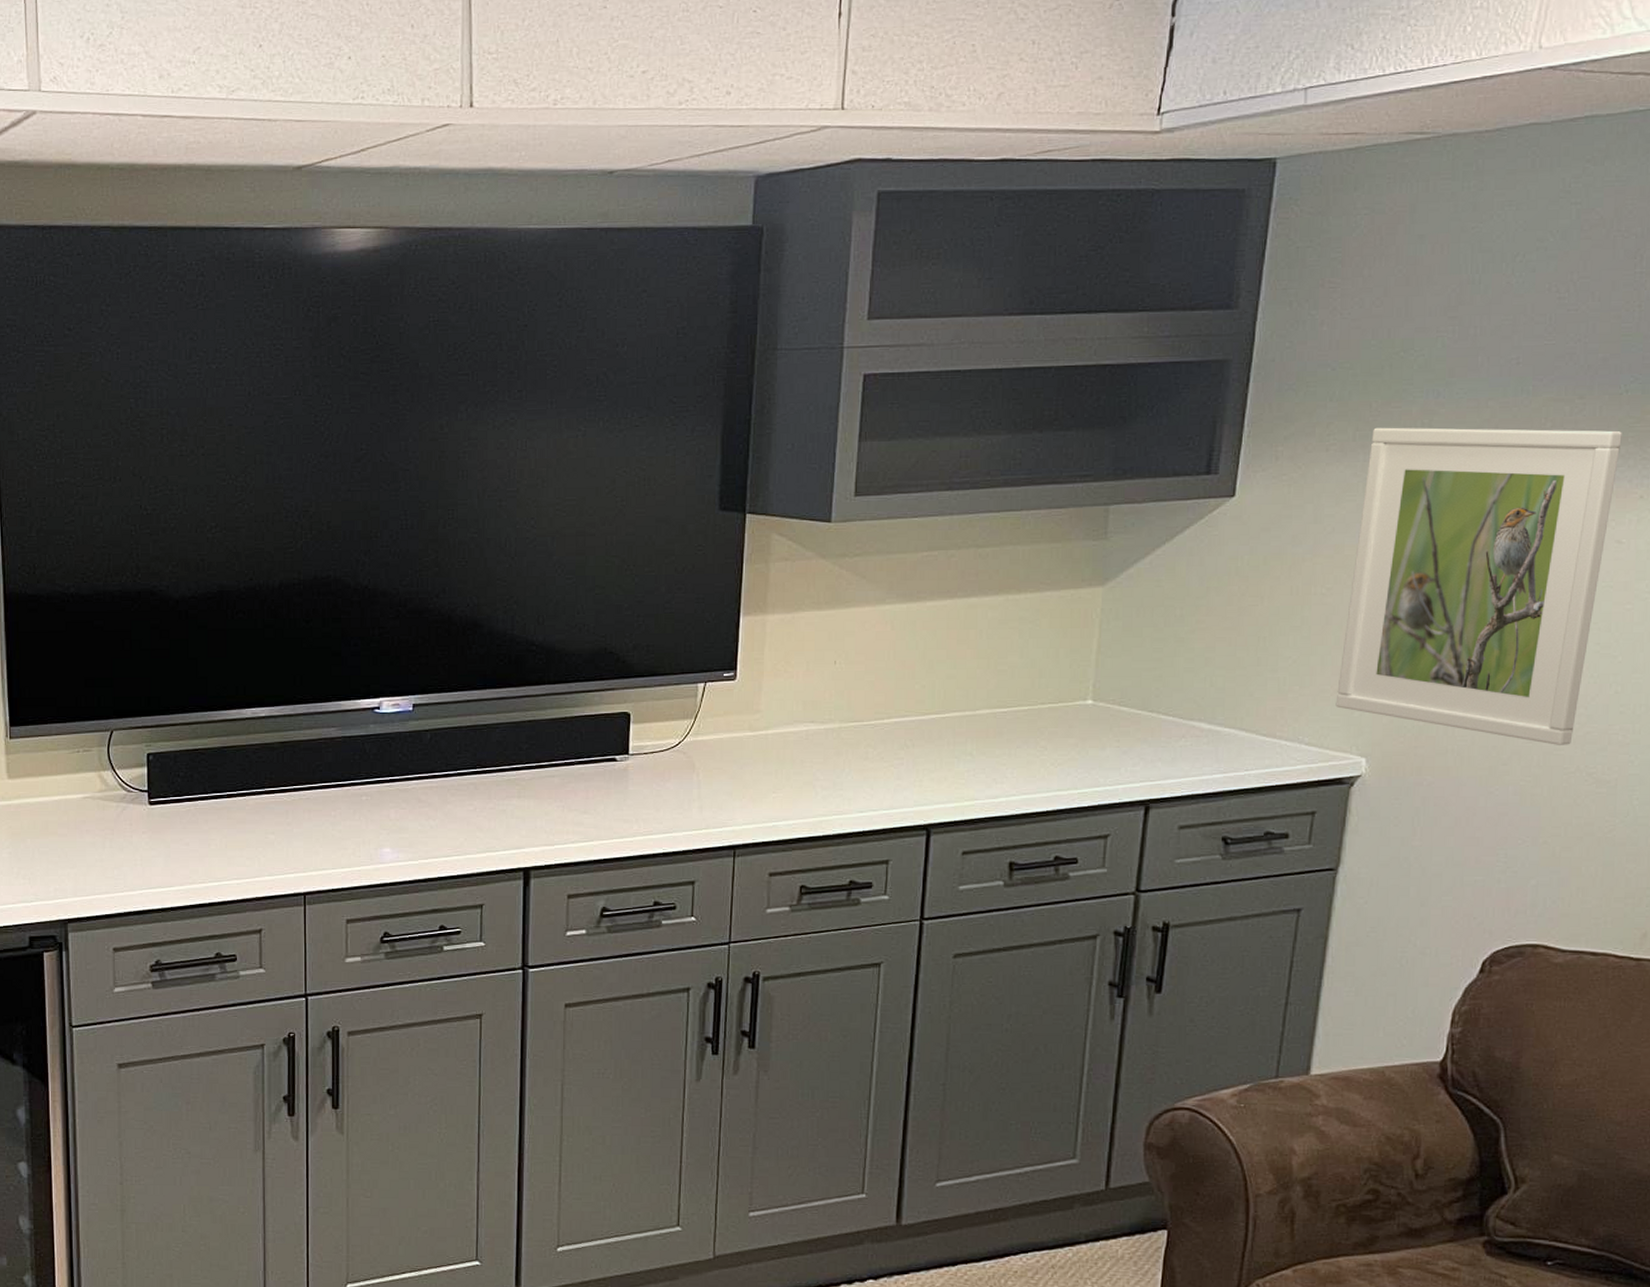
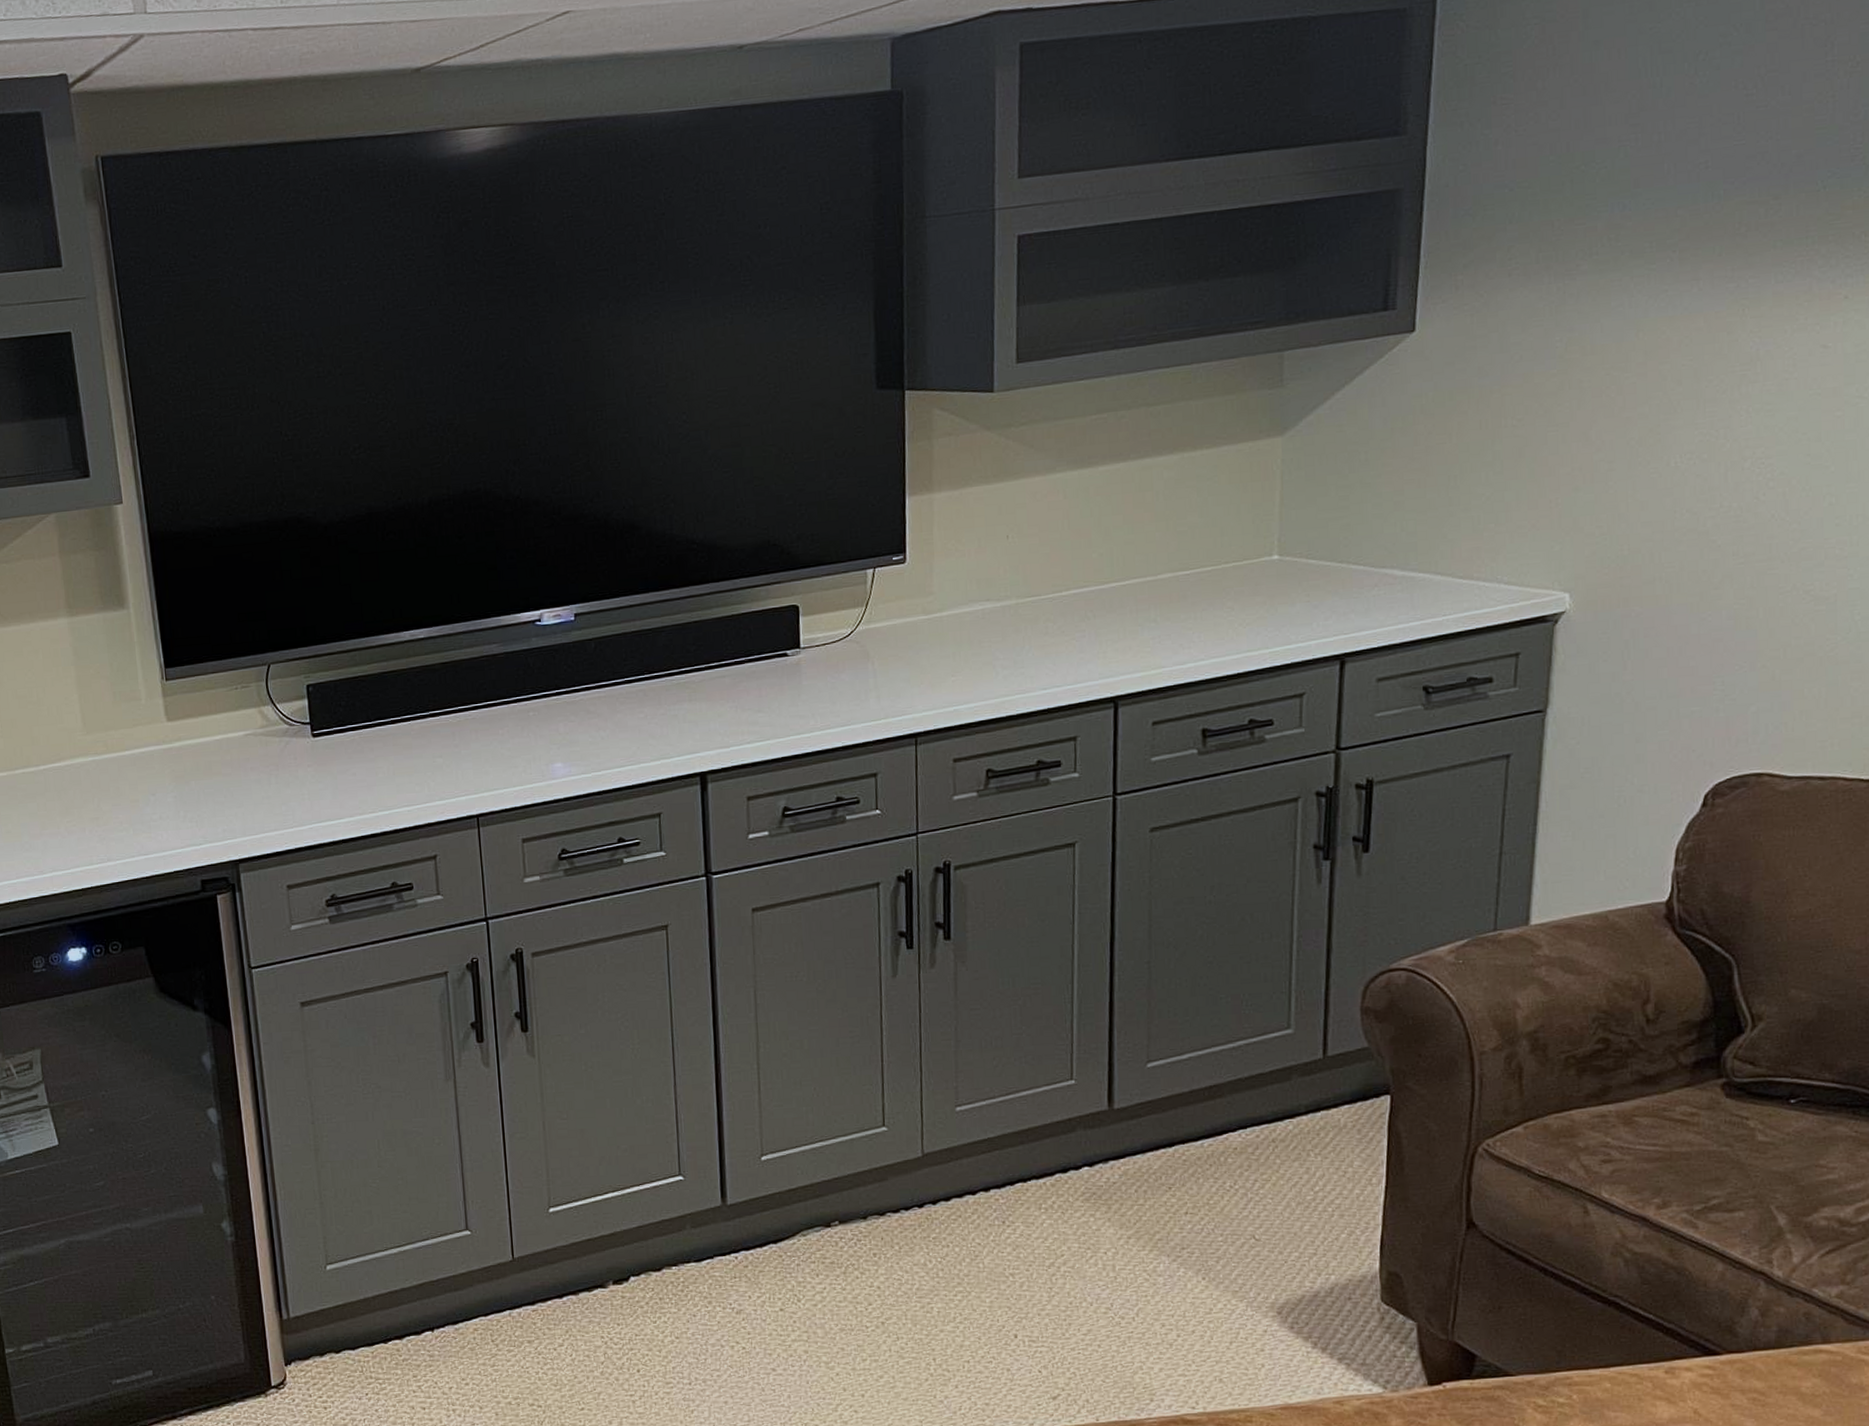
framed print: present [1335,427,1622,745] -> none [1534,229,1822,565]

